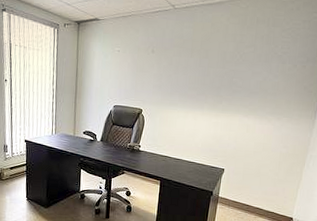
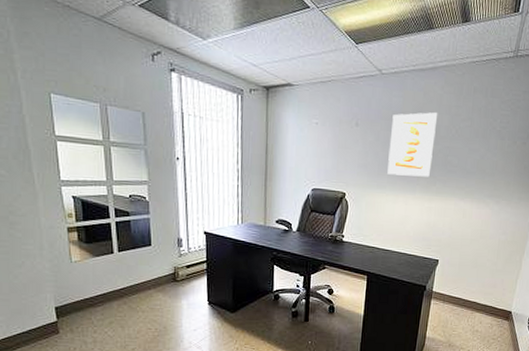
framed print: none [179,40,224,96] -> present [387,112,438,177]

